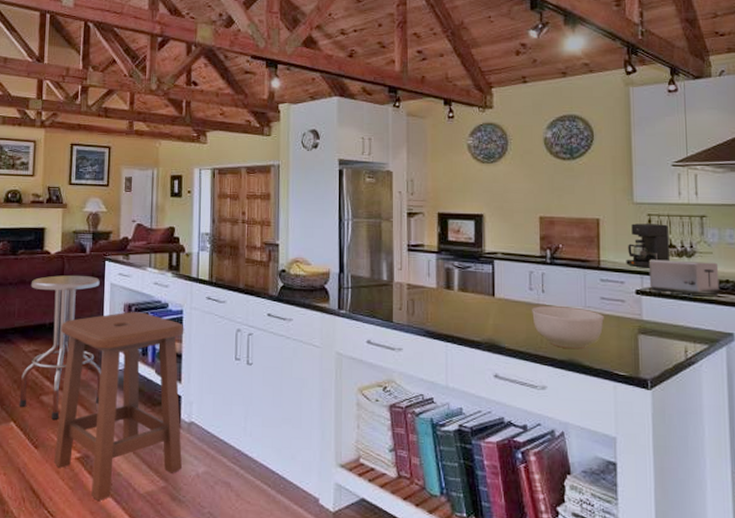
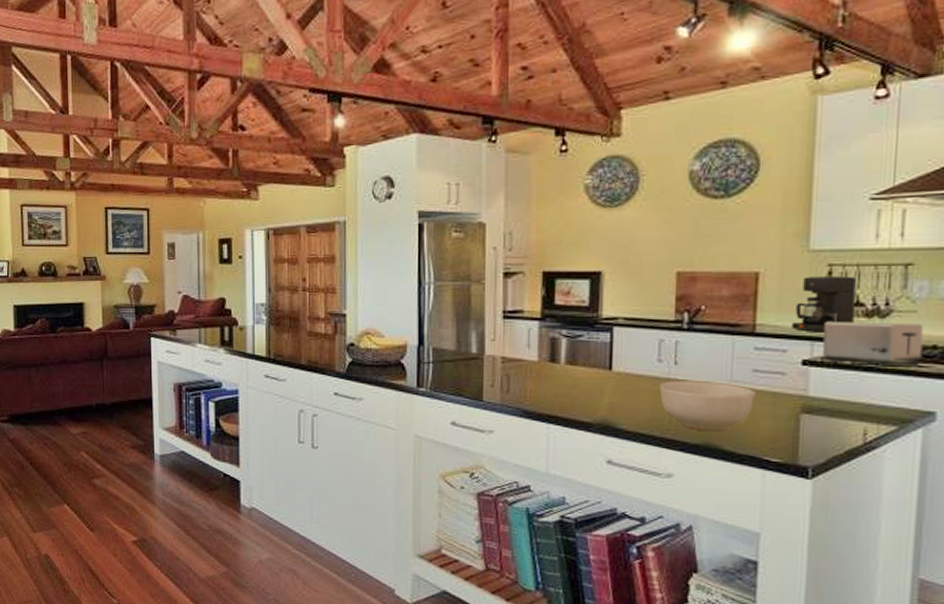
bar stool: present [19,275,101,419] -> none [71,354,154,503]
stool: present [53,312,184,501] -> none [109,392,243,584]

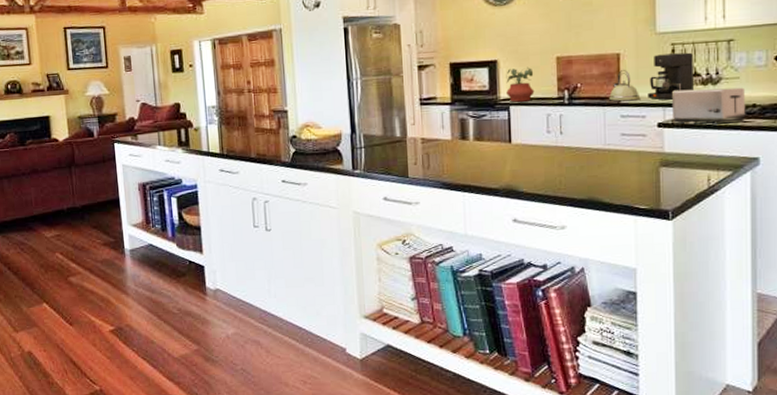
potted plant: none [610,281,647,323] -> present [506,66,535,102]
bowl: present [658,379,756,432] -> none [549,145,625,188]
kettle: none [739,291,783,331] -> present [608,69,641,102]

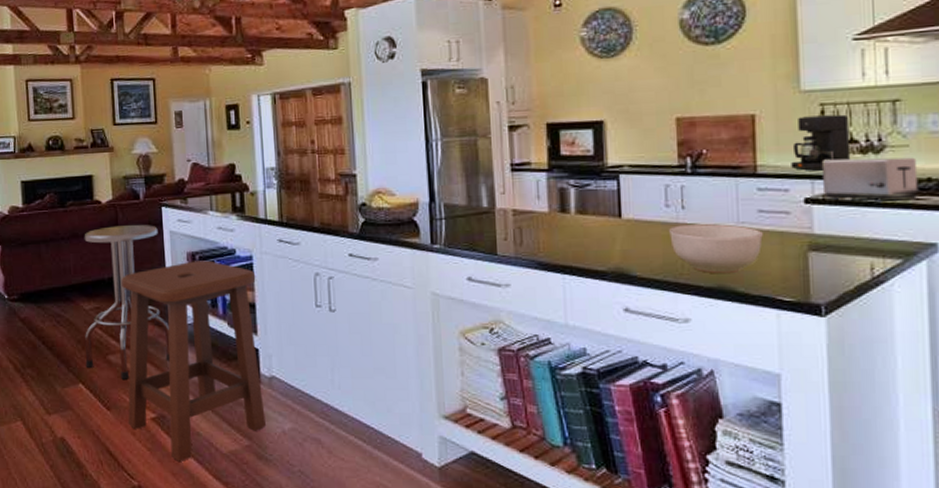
bar stool: none [43,159,126,298] -> present [84,225,170,379]
stool: none [79,190,212,367] -> present [121,260,266,461]
potted plant: present [506,66,535,102] -> none [614,128,650,170]
bowl: none [549,145,625,188] -> present [668,223,763,274]
kettle: present [608,69,641,102] -> none [741,133,782,172]

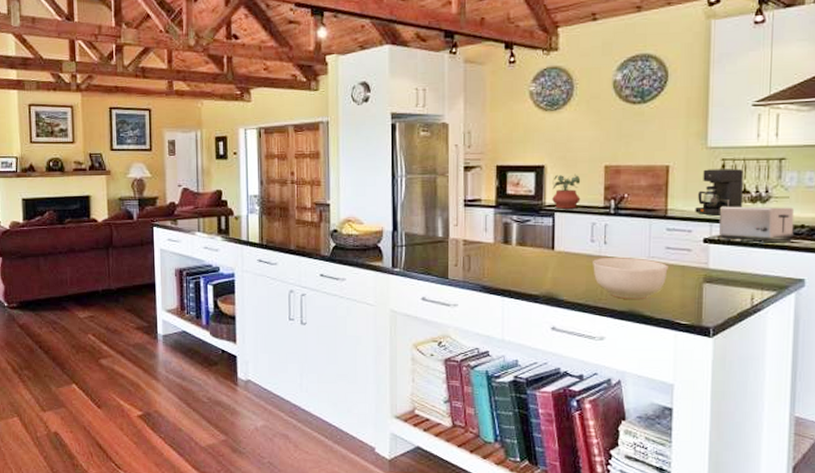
bar stool: present [84,225,170,379] -> none [79,243,157,381]
stool: present [121,260,266,461] -> none [114,276,240,454]
potted plant: none [614,128,650,170] -> present [552,174,581,209]

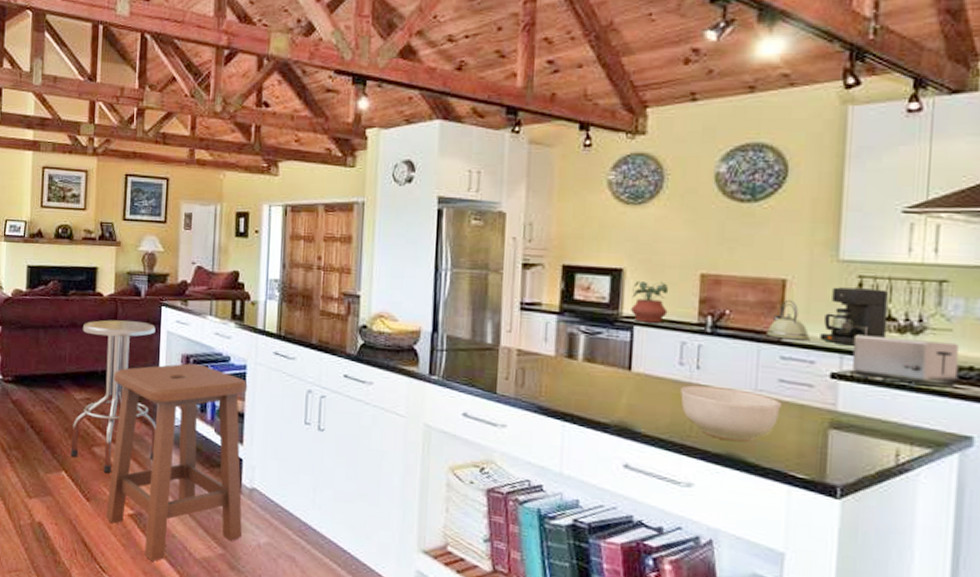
bar stool: none [79,243,157,381] -> present [70,320,156,473]
stool: none [114,276,240,454] -> present [105,363,248,561]
kettle: none [654,182,688,215] -> present [765,299,810,341]

